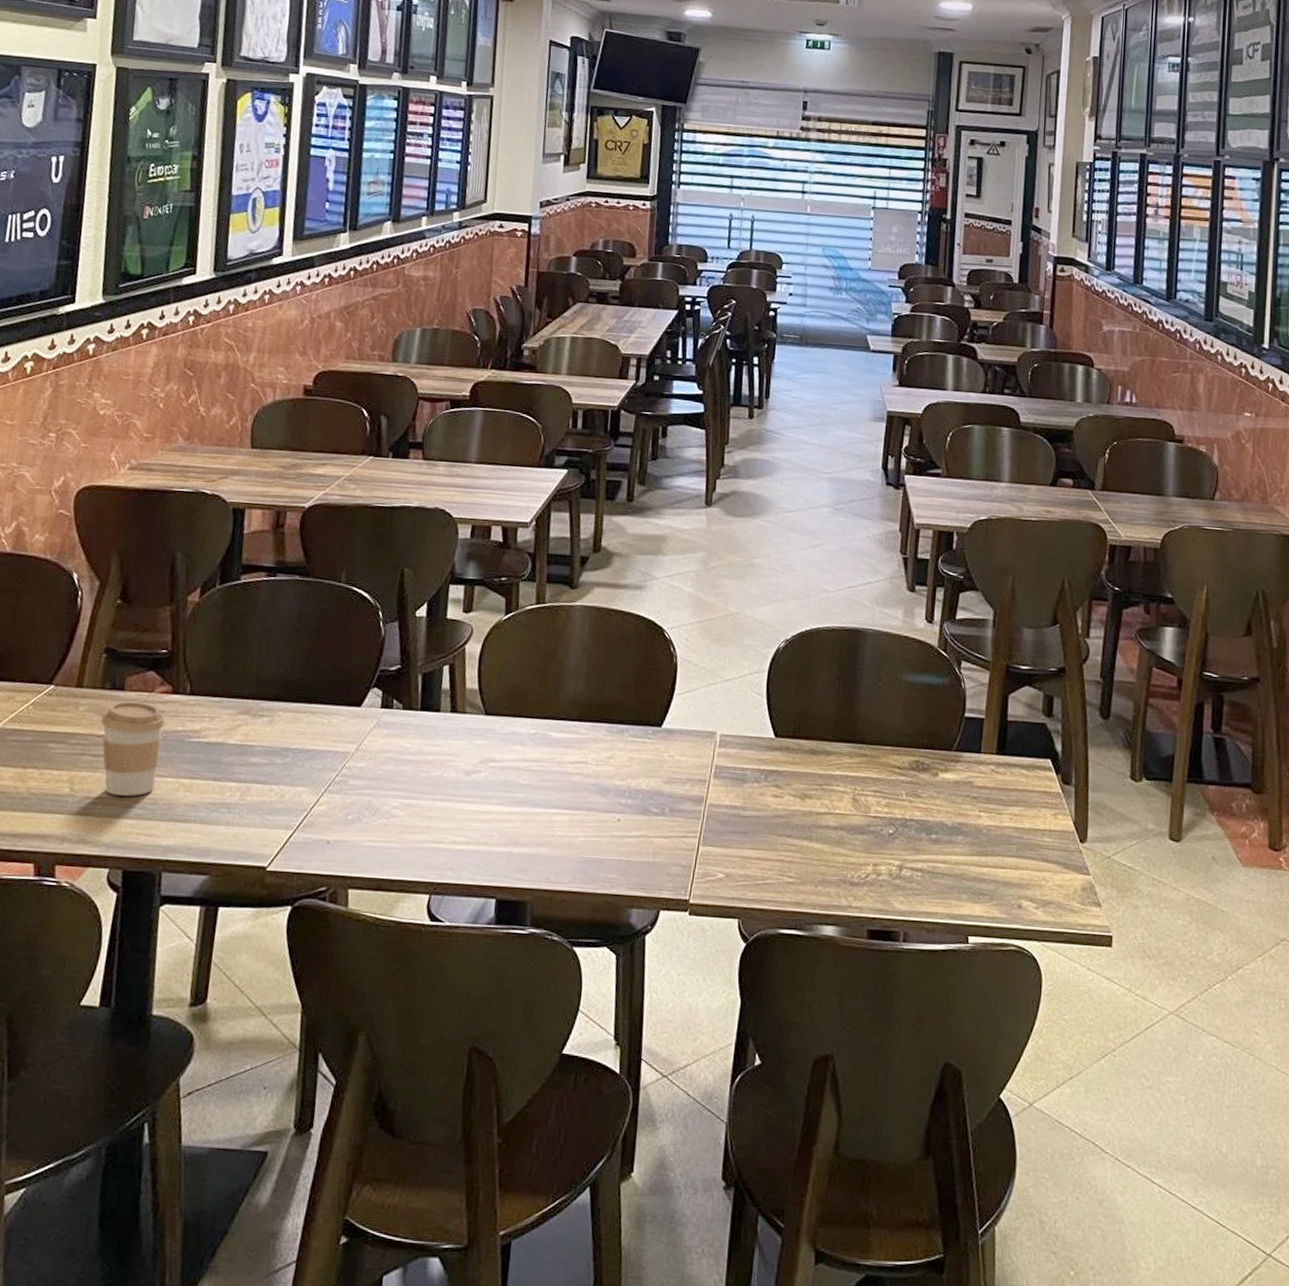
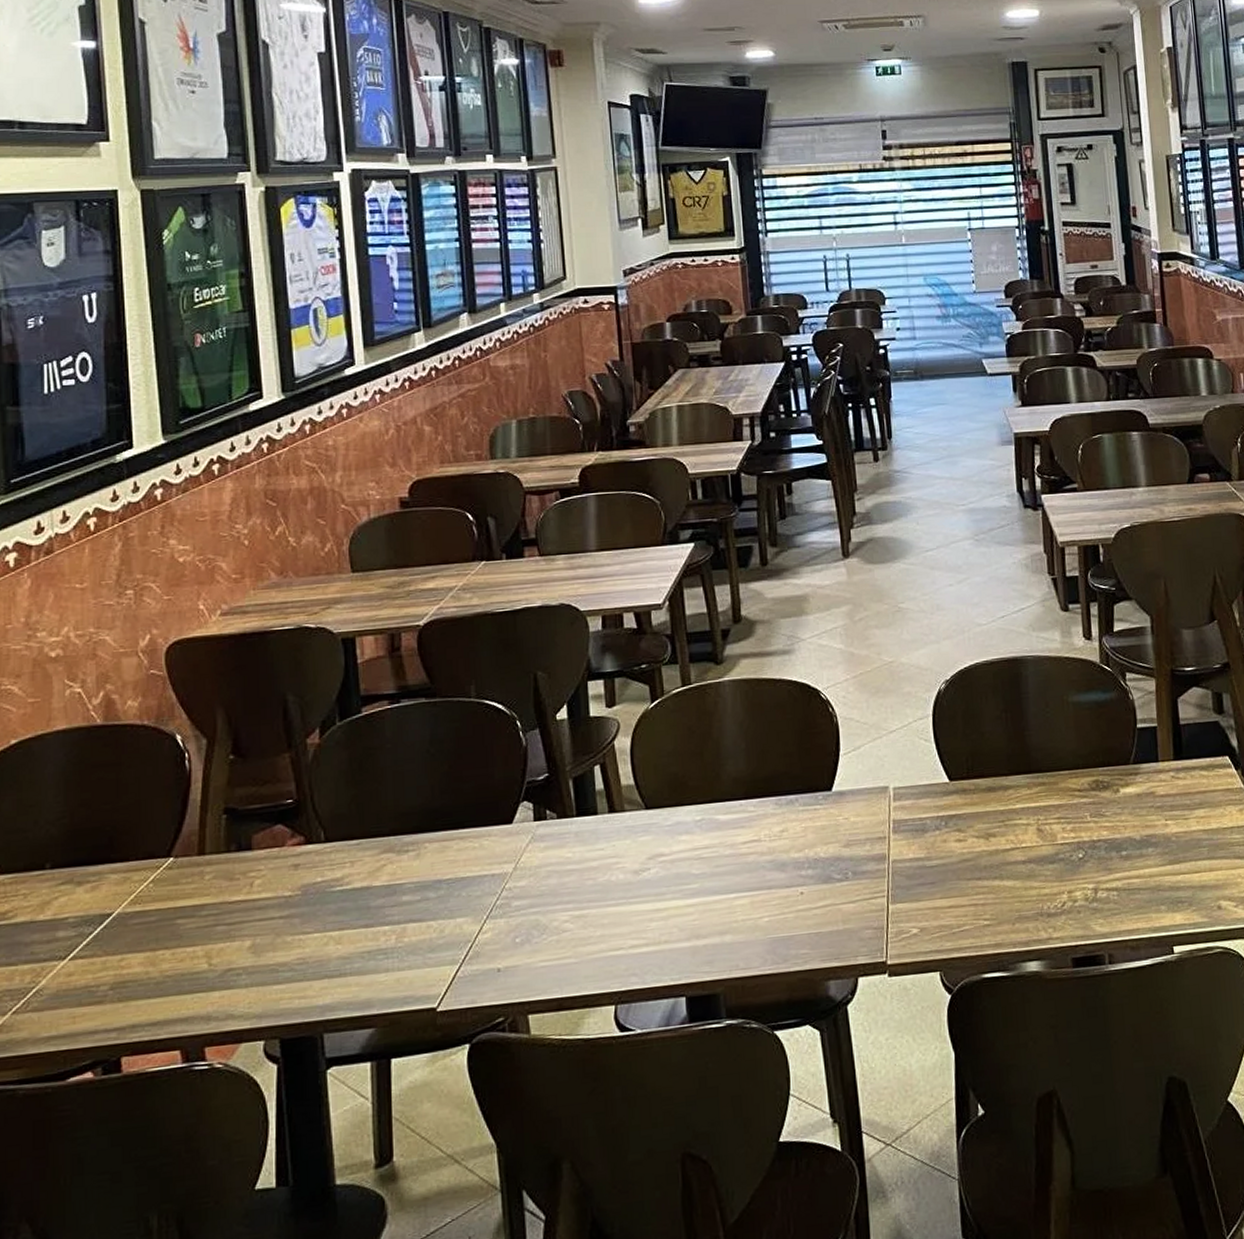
coffee cup: present [101,701,166,796] -> none [231,858,304,962]

